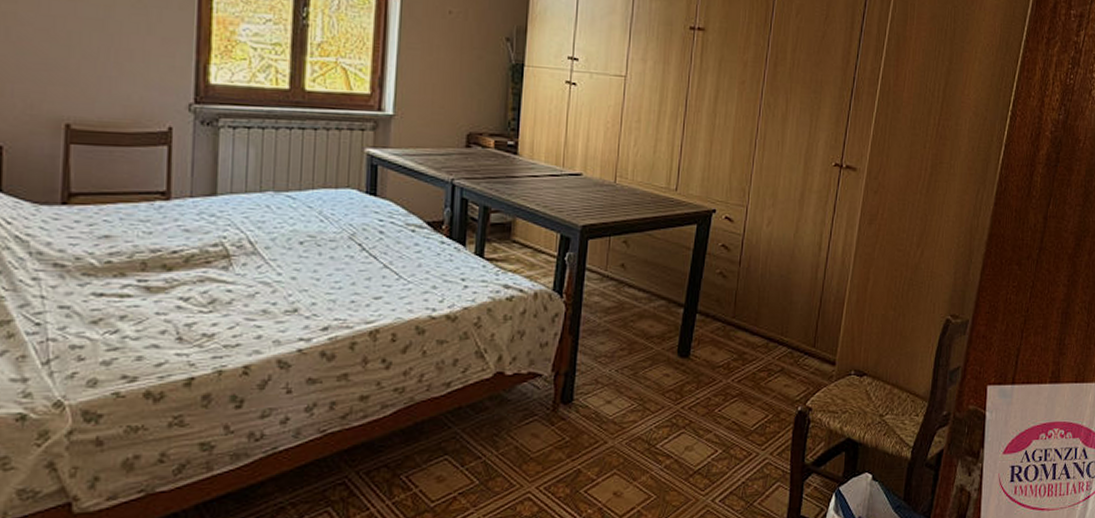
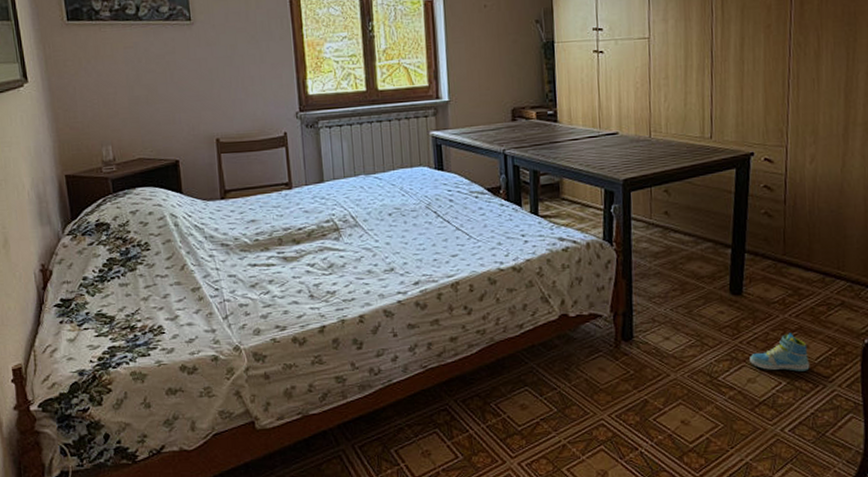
sneaker: none [689,398,746,439] -> present [750,333,810,372]

